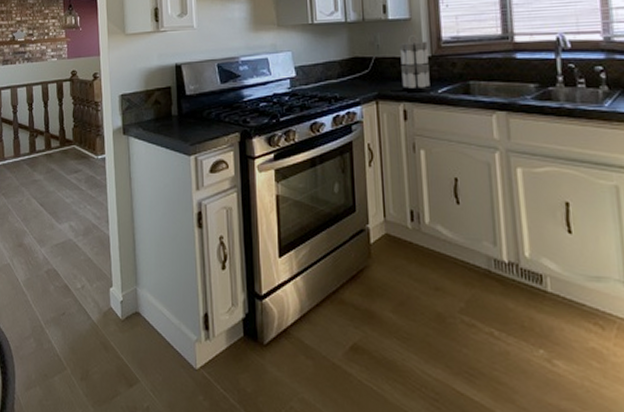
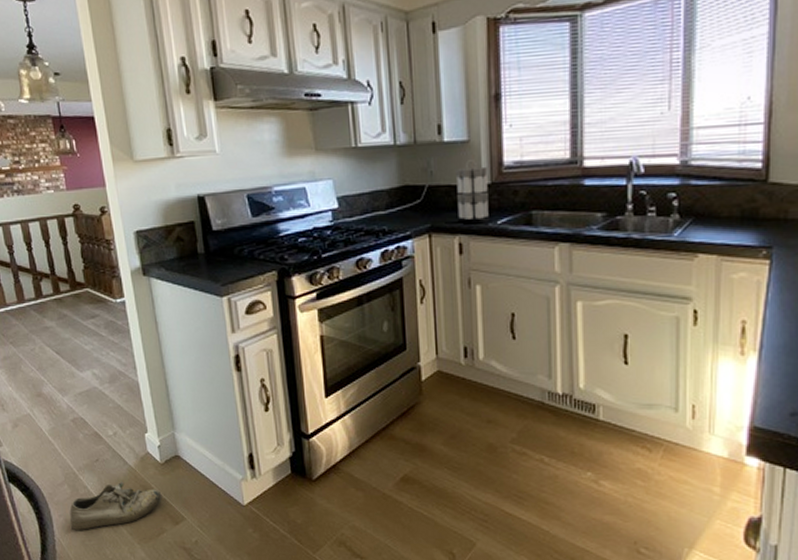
shoe: none [31,336,120,390] -> present [69,481,162,531]

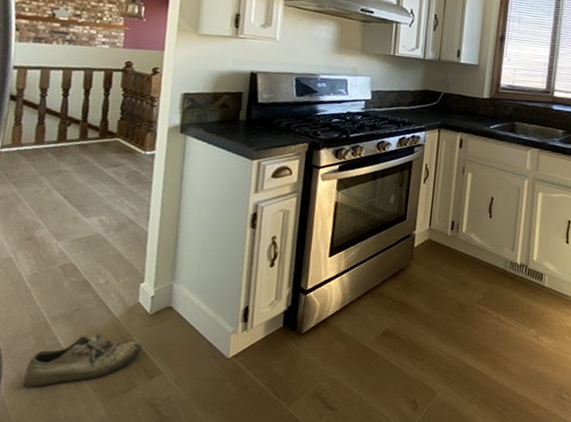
spice rack: present [456,160,491,225] -> none [462,79,489,127]

